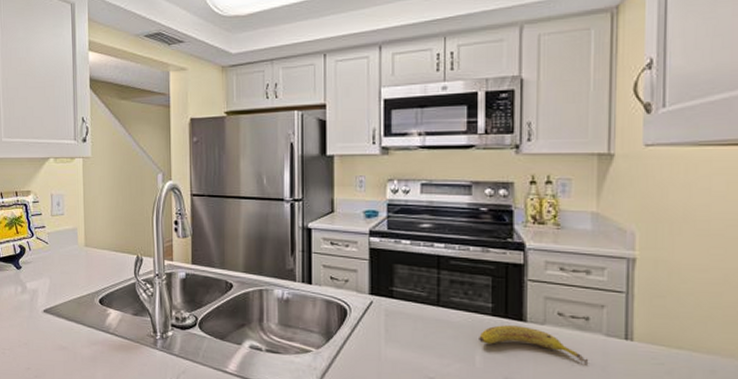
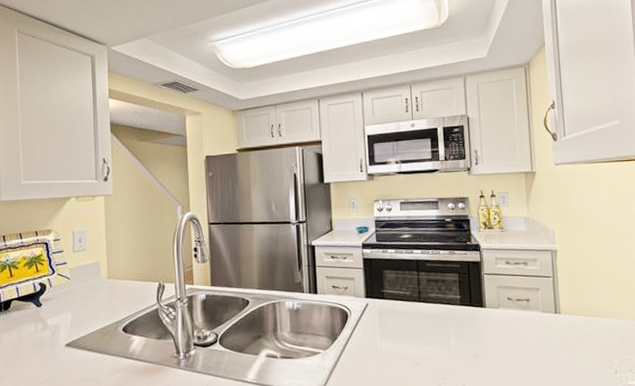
fruit: present [479,325,588,362] -> none [452,311,531,335]

